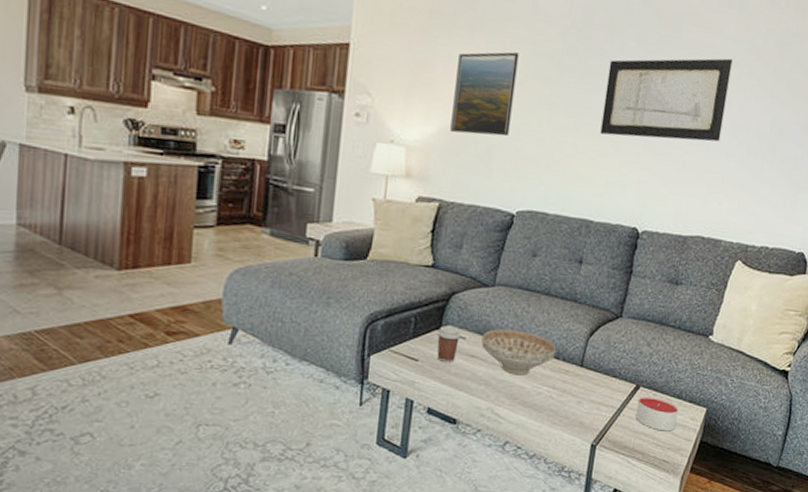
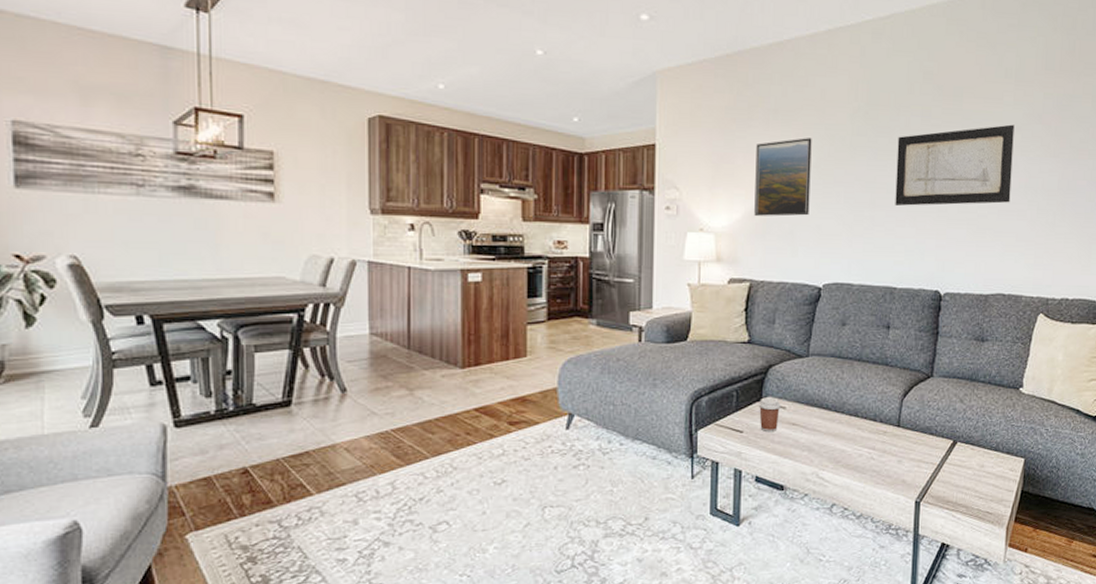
decorative bowl: present [481,329,557,375] -> none [801,397,873,439]
candle: present [635,395,679,432] -> none [955,450,997,484]

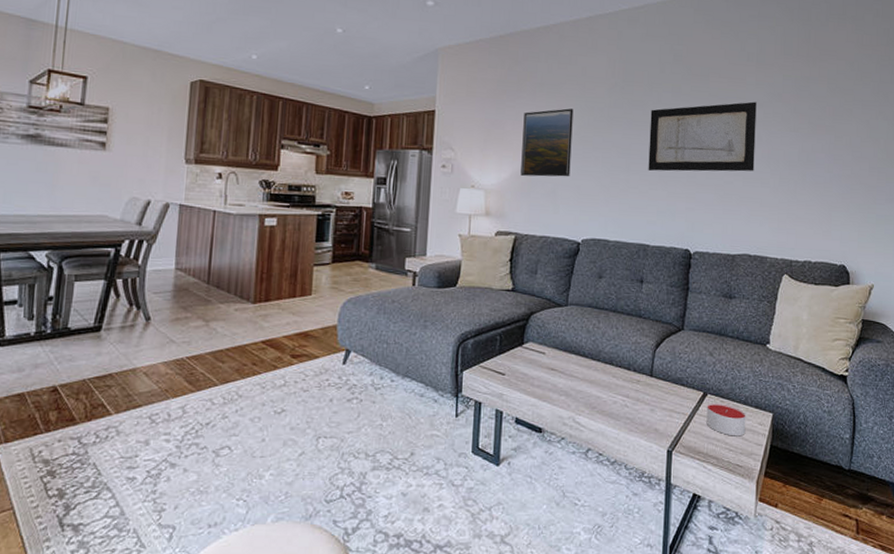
coffee cup: present [758,397,781,431] -> none [520,342,541,375]
candle: none [955,450,997,484] -> present [706,402,746,437]

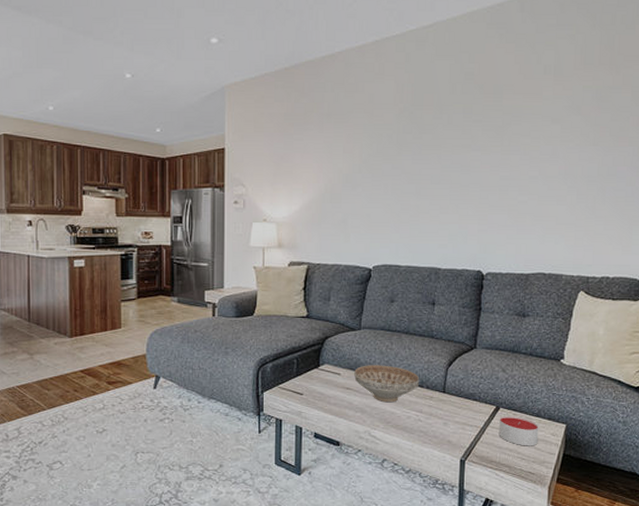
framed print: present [520,108,574,177] -> none [311,137,362,207]
decorative bowl: none [559,344,627,386] -> present [354,365,420,403]
wall art: present [648,101,757,172] -> none [439,117,554,195]

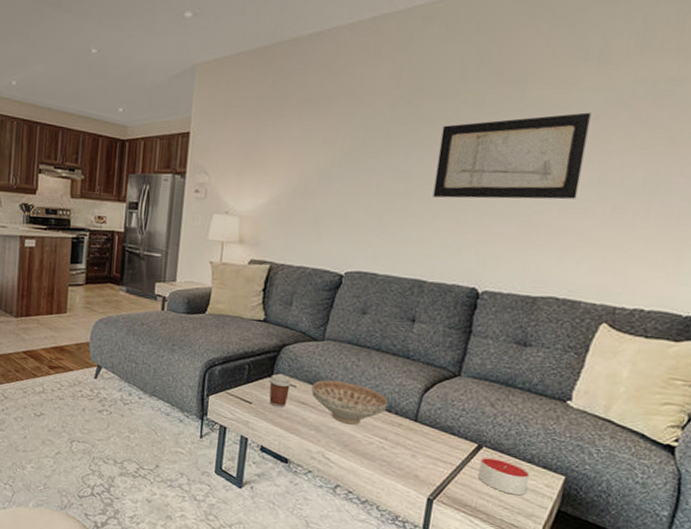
coffee cup: none [316,365,336,394] -> present [269,374,292,407]
wall art: none [439,117,554,195] -> present [433,112,591,200]

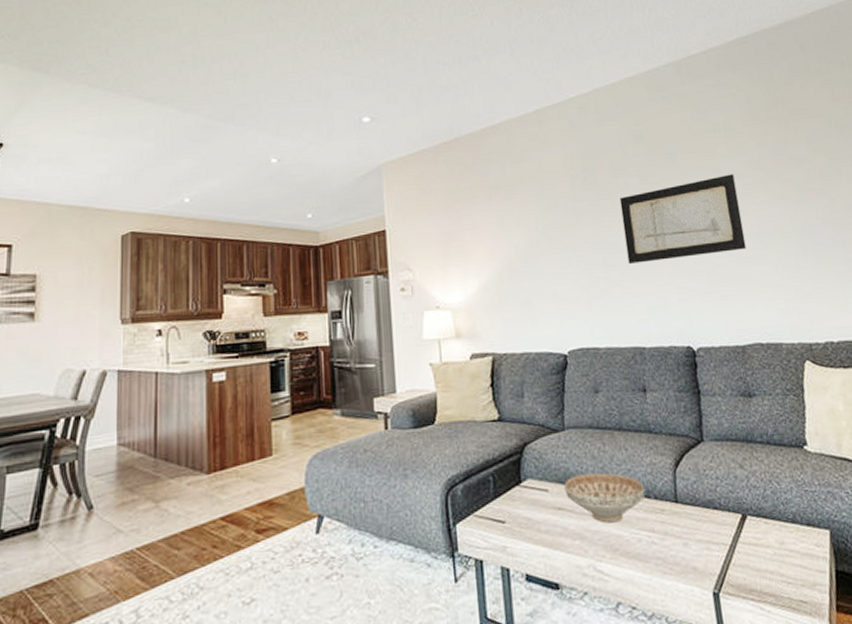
coffee cup: present [269,374,292,407] -> none [517,479,543,520]
candle: present [477,456,530,496] -> none [749,524,802,565]

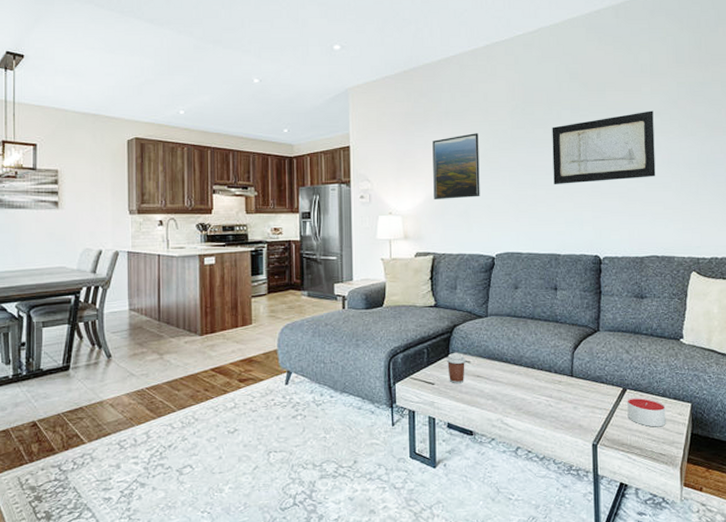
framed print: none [482,208,543,288] -> present [432,133,480,199]
coffee cup: none [517,479,543,520] -> present [446,353,466,383]
decorative bowl: present [564,473,645,523] -> none [484,351,548,389]
candle: none [749,524,802,565] -> present [627,396,666,427]

